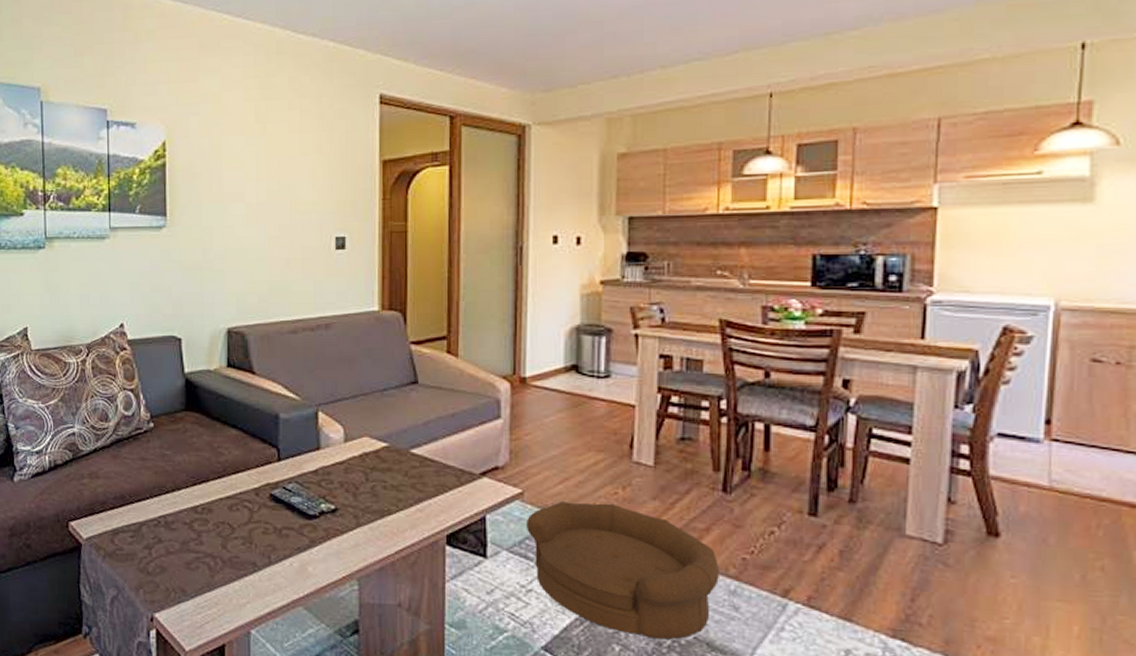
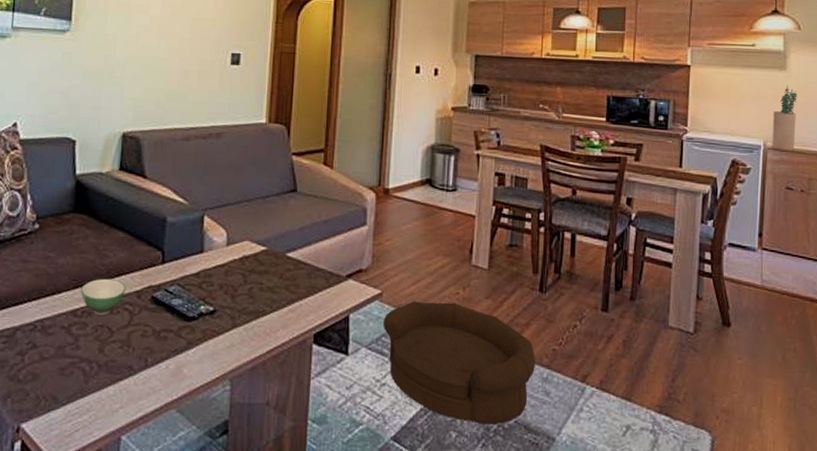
bowl: none [199,475,243,513] -> present [81,278,126,316]
vase: none [1068,223,1112,312] -> present [772,86,797,152]

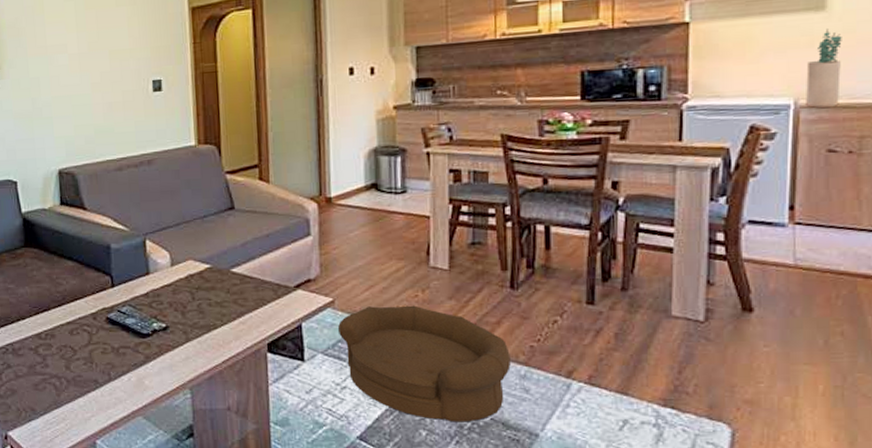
bowl: present [81,278,126,316] -> none [42,303,82,338]

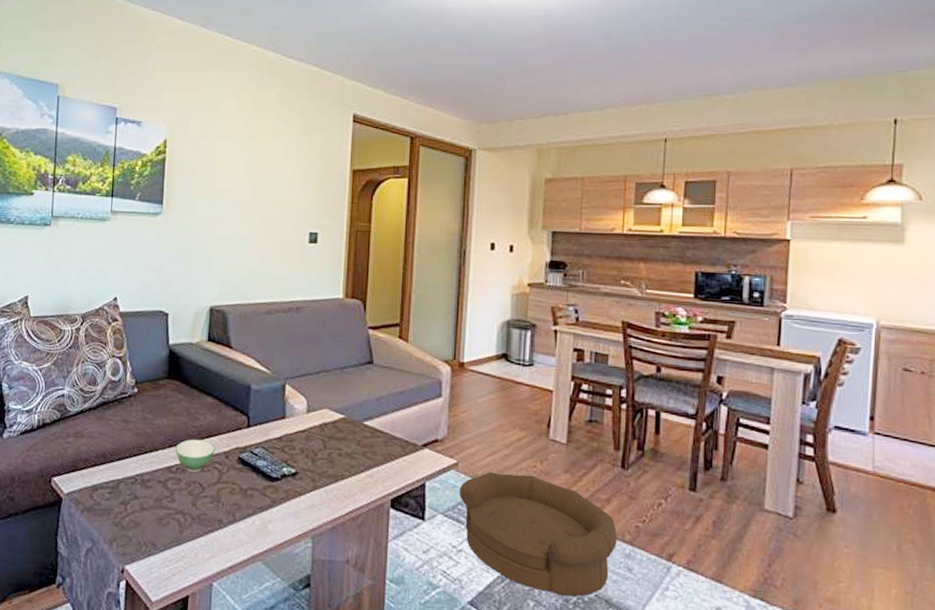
bowl: none [42,303,82,338] -> present [175,439,215,474]
vase: present [806,29,842,109] -> none [886,260,917,331]

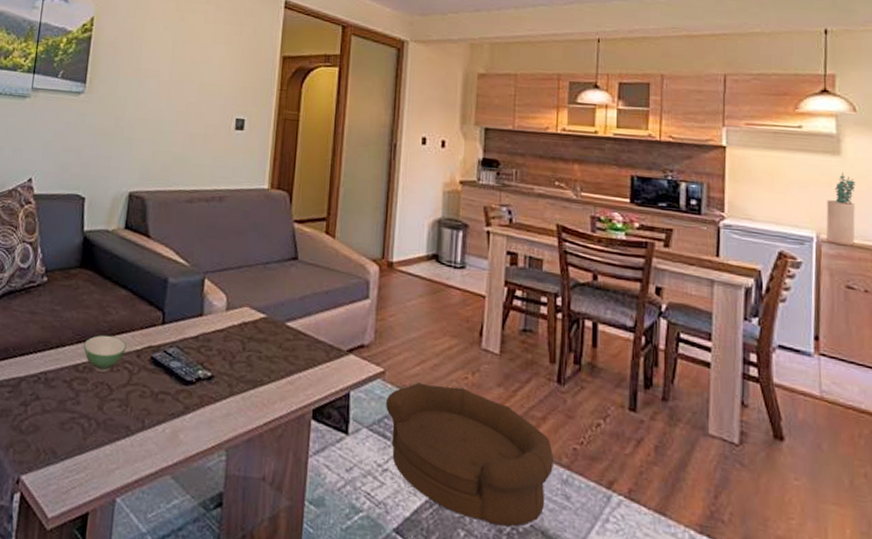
vase: none [886,260,917,331] -> present [826,172,856,247]

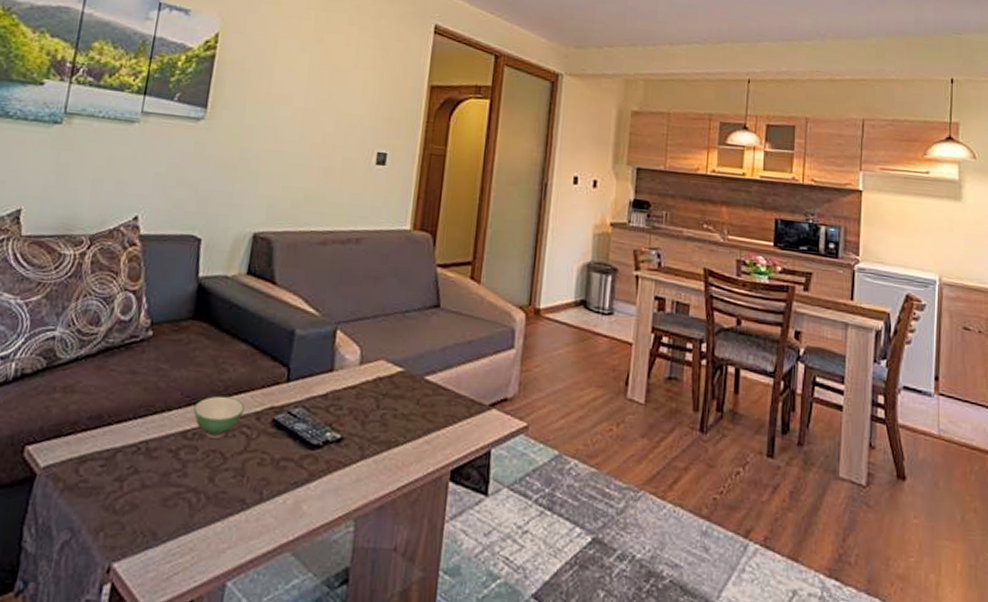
pet bed: present [386,382,553,527] -> none [528,437,694,584]
vase: present [826,172,856,247] -> none [948,217,973,289]

